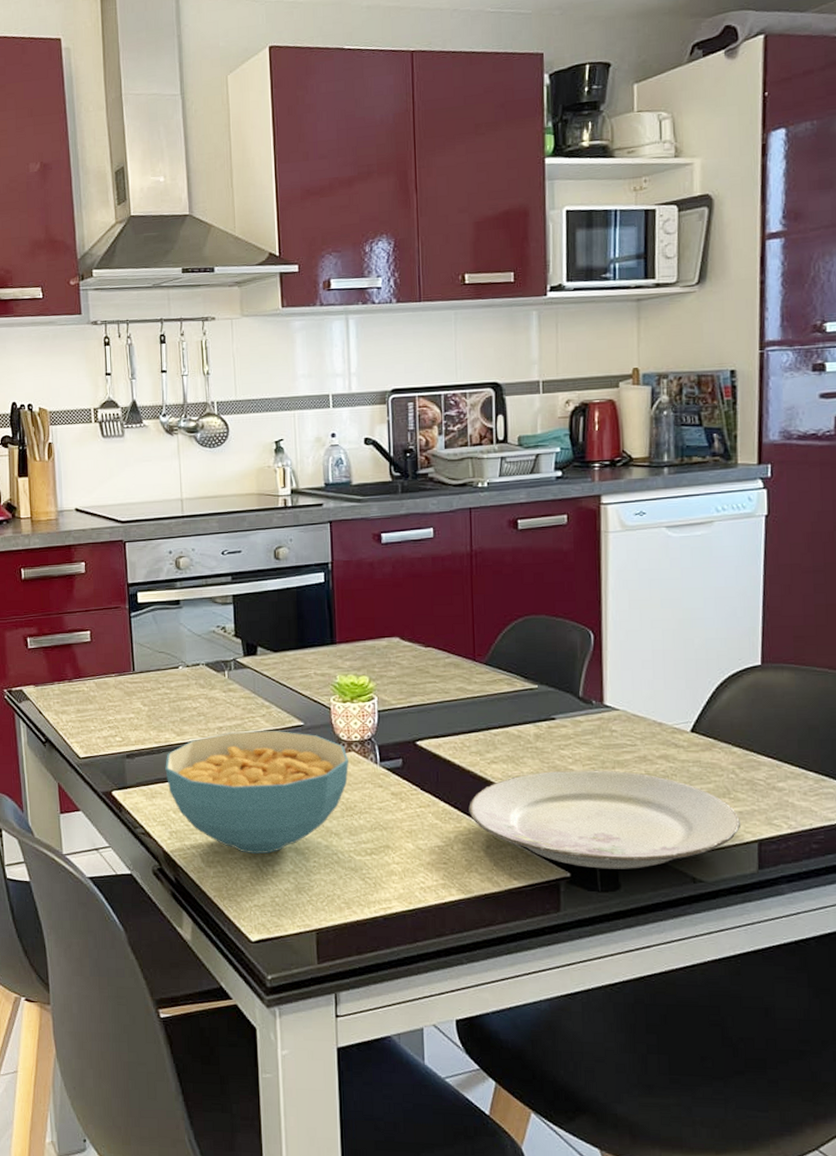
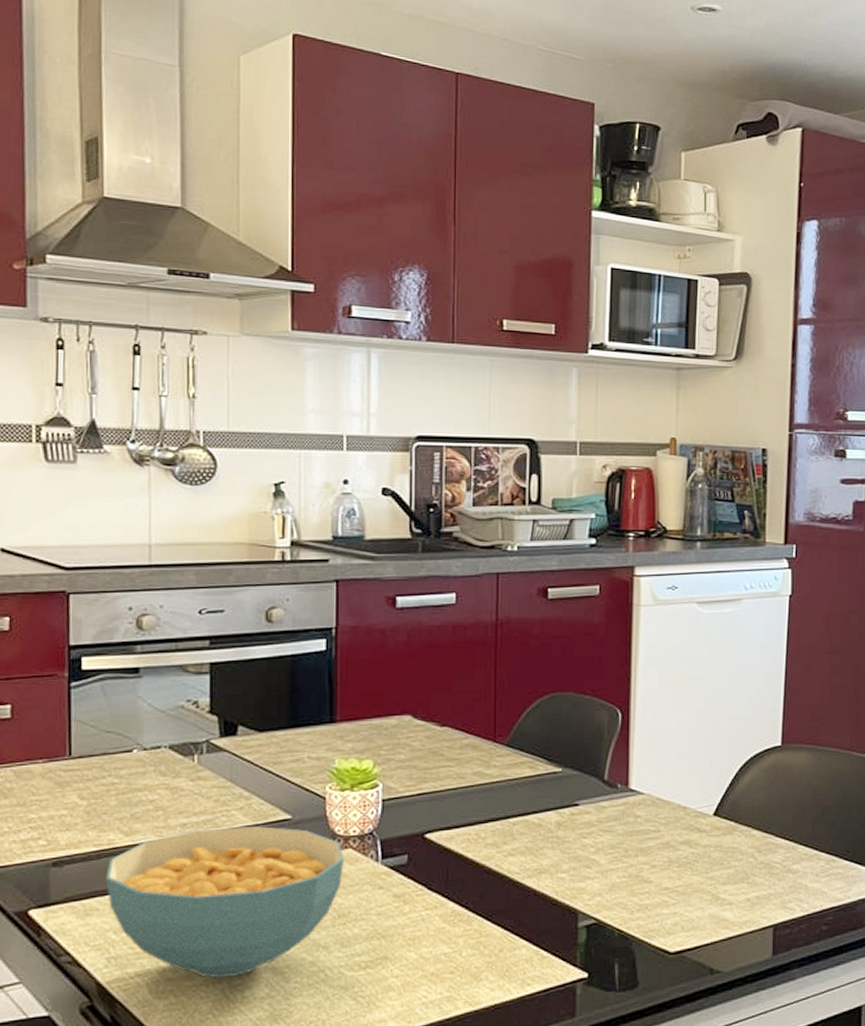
plate: present [469,770,741,869] -> none [481,858,758,967]

